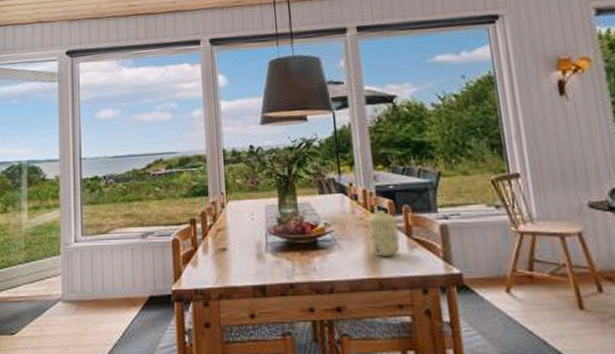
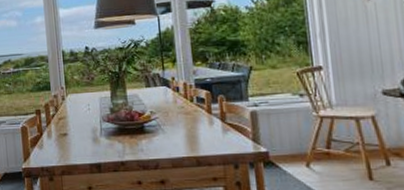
mug: present [365,210,400,256] -> none [186,100,216,139]

